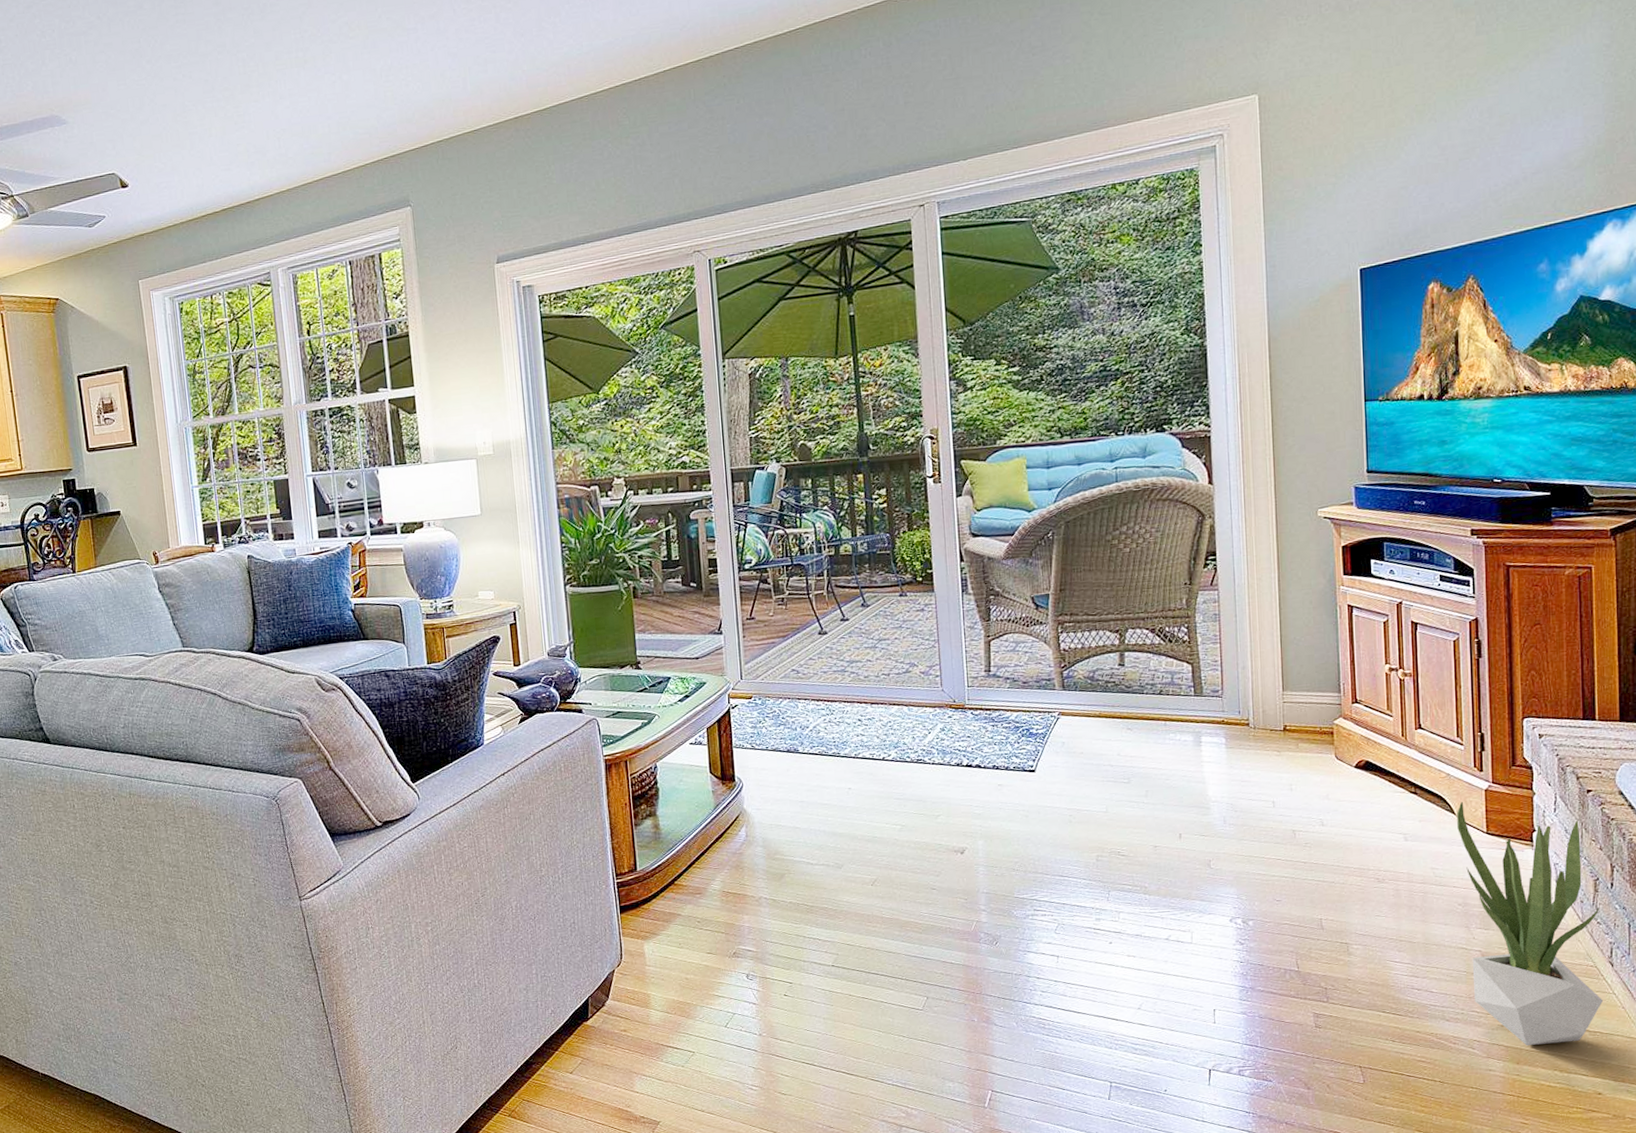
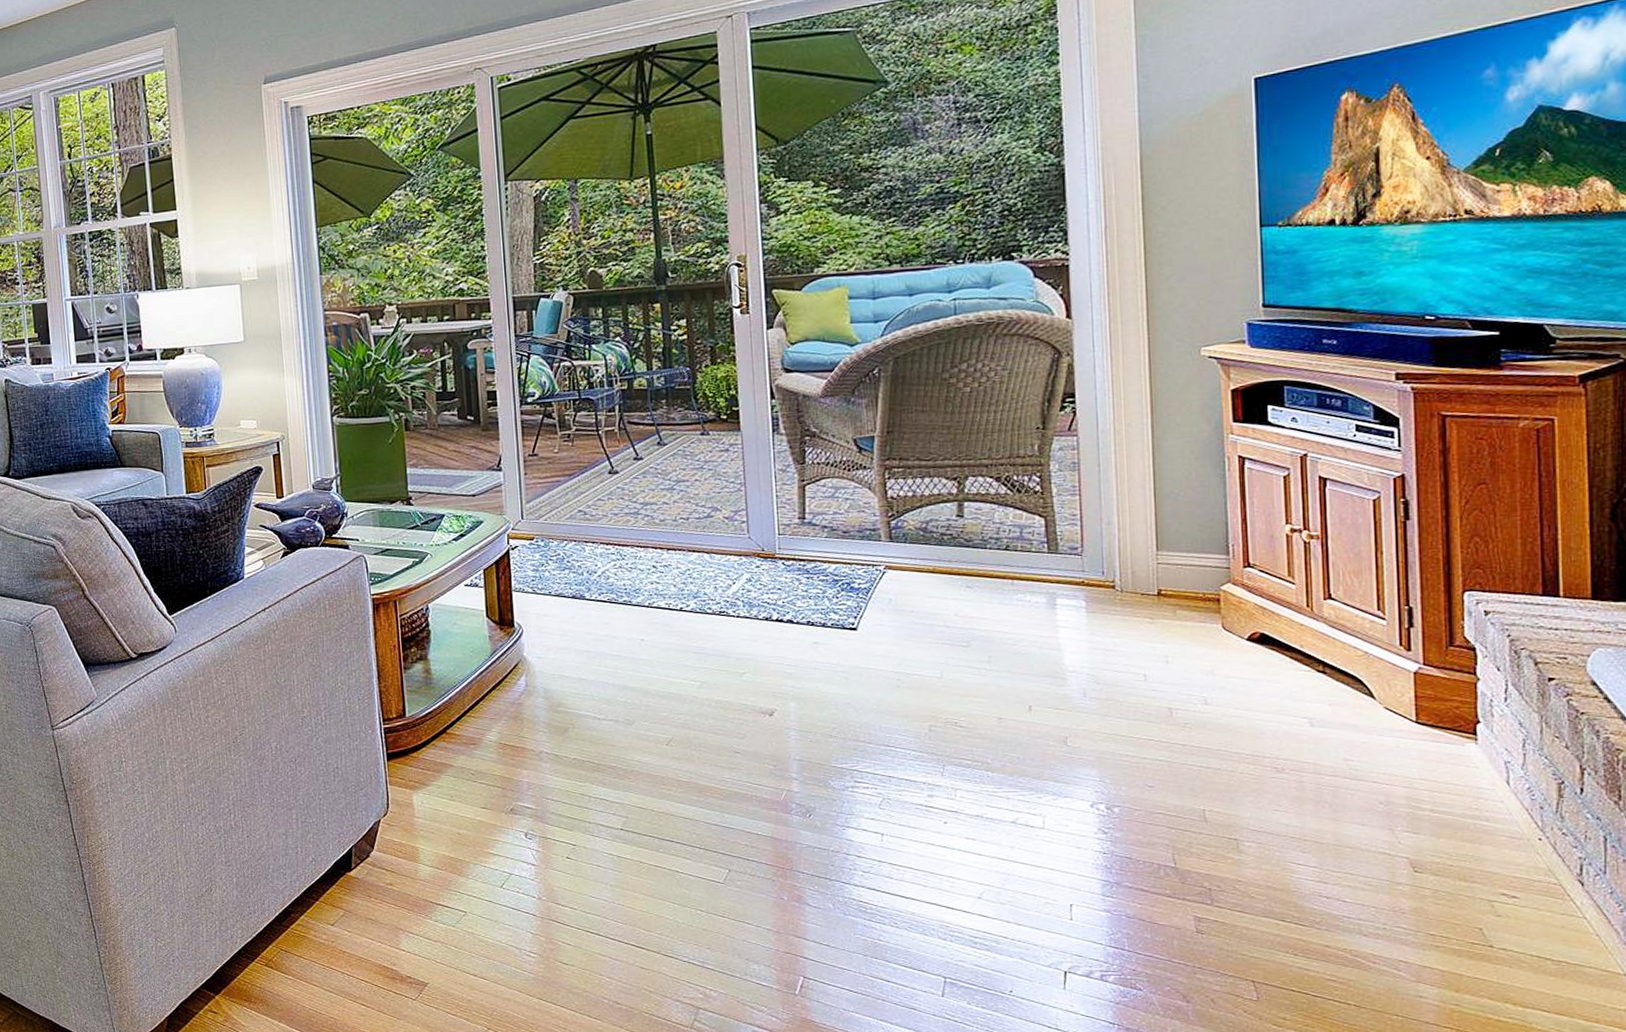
potted plant: present [1457,801,1604,1045] -> none [1377,684,1571,971]

